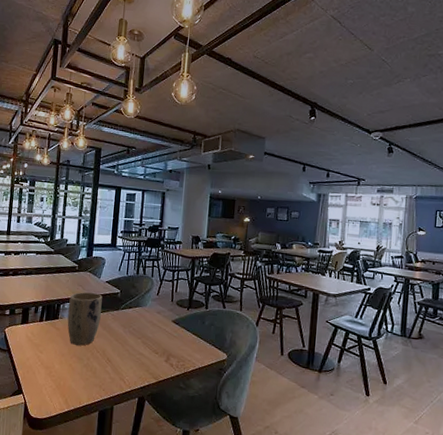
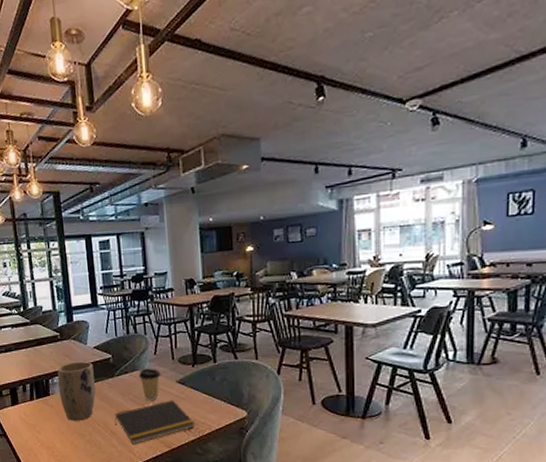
notepad: none [113,336,183,373] -> present [115,400,195,445]
coffee cup: none [141,305,160,335] -> present [139,368,161,401]

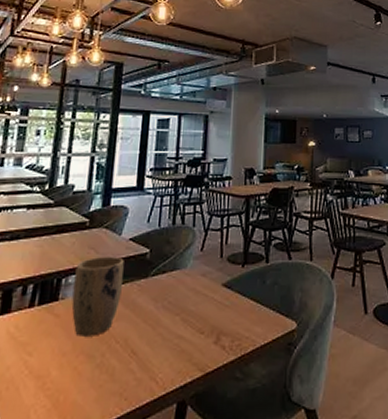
notepad: present [115,400,195,445] -> none [139,308,238,369]
coffee cup: present [139,368,161,401] -> none [179,267,205,308]

